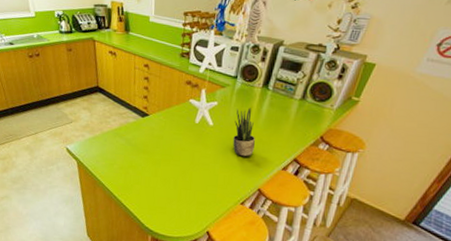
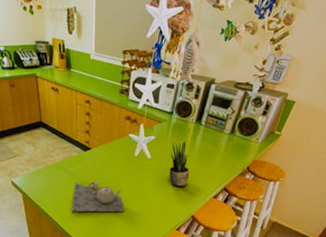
teapot: none [128,149,184,183] -> present [72,181,124,212]

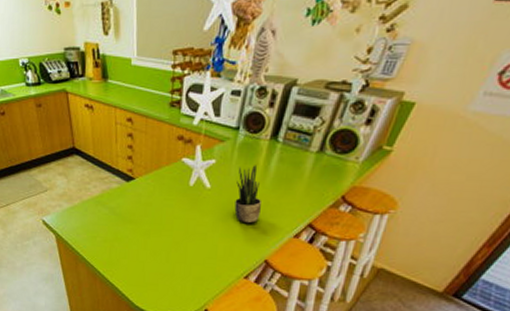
teapot: present [72,181,124,212] -> none [113,218,177,256]

